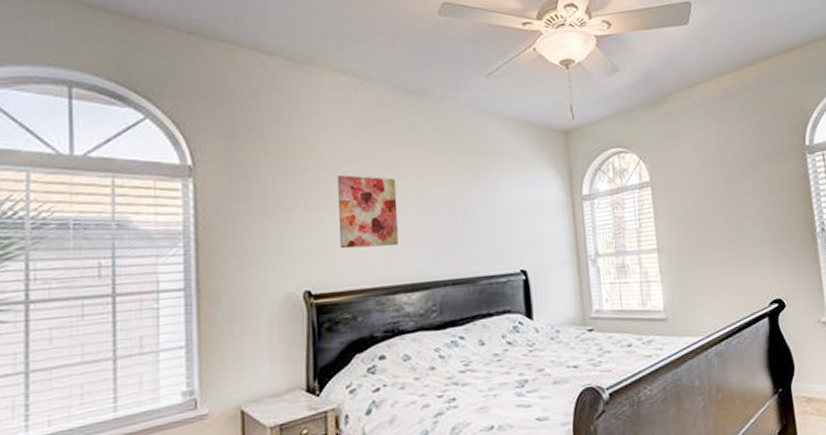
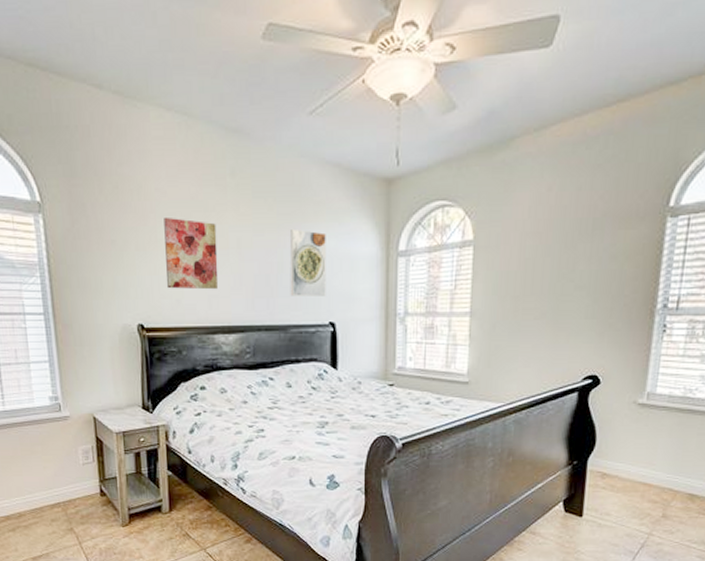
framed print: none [474,179,515,247] -> present [289,228,326,296]

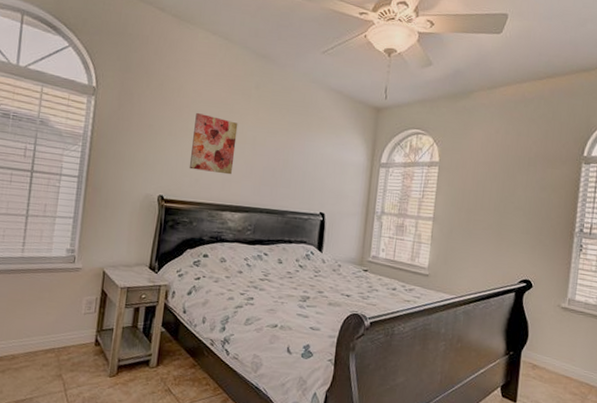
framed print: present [289,228,326,296] -> none [290,135,325,191]

